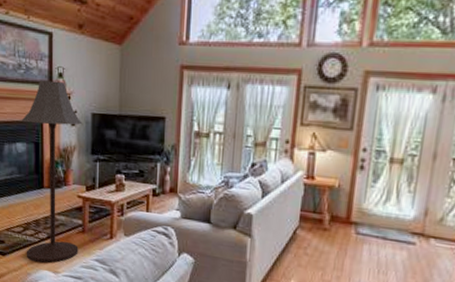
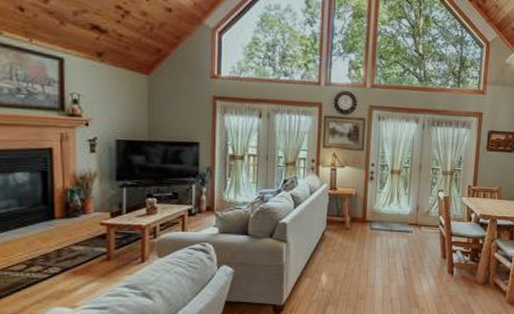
floor lamp: present [22,80,83,263] -> none [23,106,105,301]

